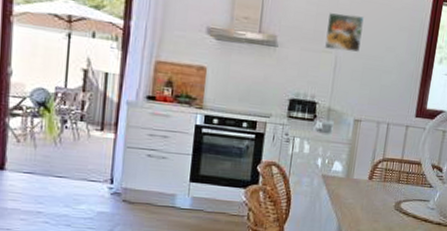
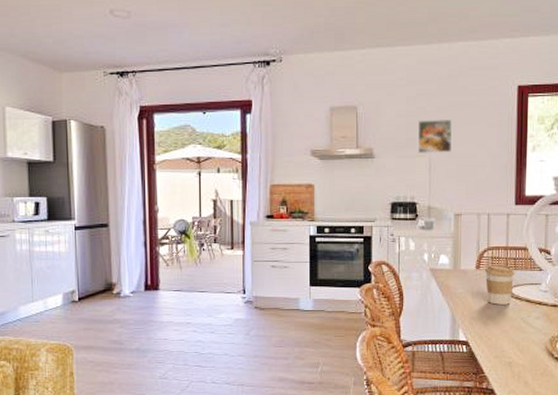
coffee cup: none [376,176,407,219] -> present [484,264,515,305]

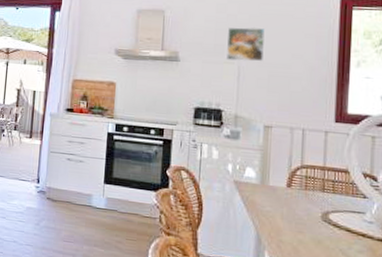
coffee cup: present [484,264,515,305] -> none [296,183,334,232]

